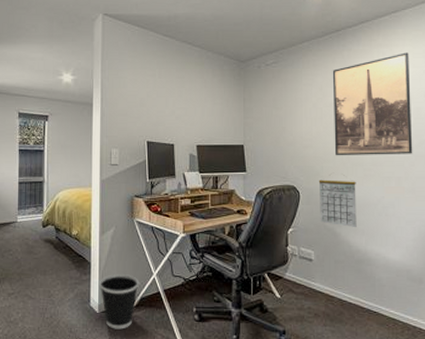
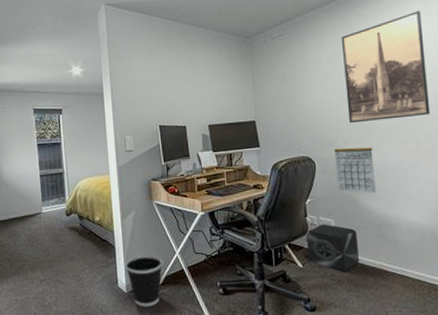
speaker: none [285,255,337,305] -> present [305,224,360,272]

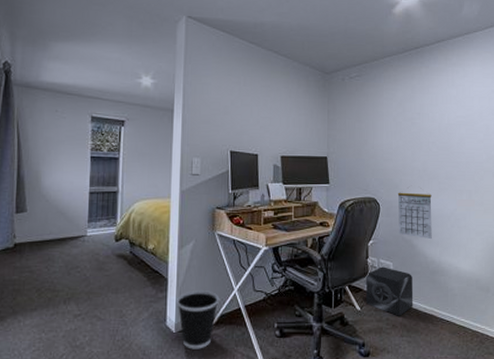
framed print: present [341,11,431,124] -> none [411,72,482,170]

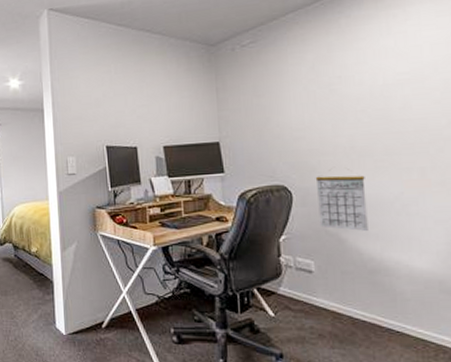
wastebasket: present [177,291,219,350] -> none [64,293,108,353]
speaker: present [365,266,414,316] -> none [278,266,347,324]

